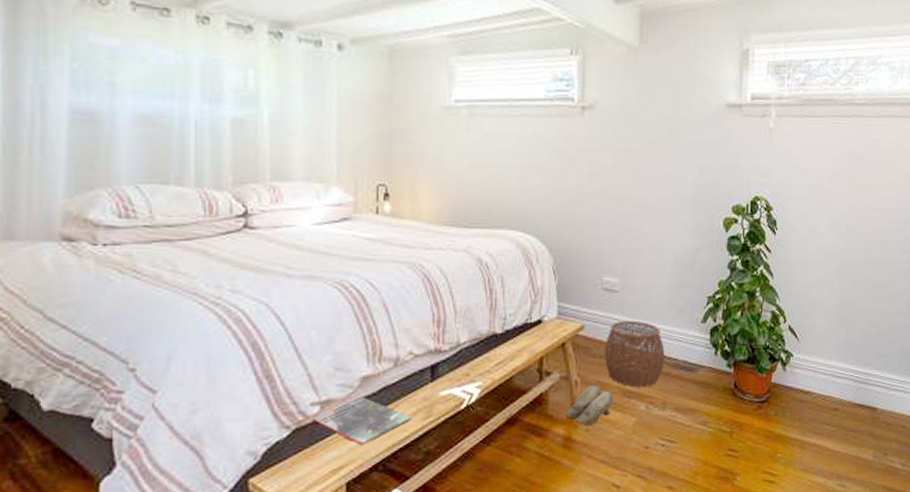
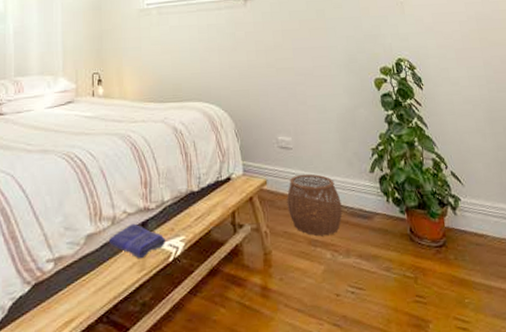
magazine: present [312,397,412,445] -> none [48,254,129,298]
towel: none [389,366,459,405] -> present [108,223,166,259]
slippers: present [565,384,613,425] -> none [259,234,301,274]

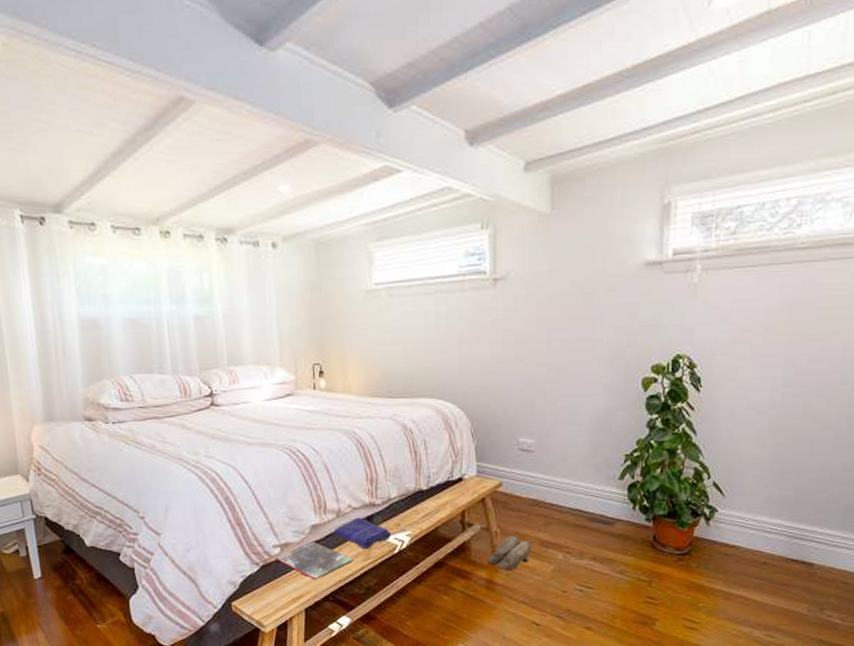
magazine: none [48,254,129,298] -> present [275,542,354,580]
slippers: none [259,234,301,274] -> present [487,535,532,570]
woven basket: present [286,173,343,237] -> none [521,478,582,539]

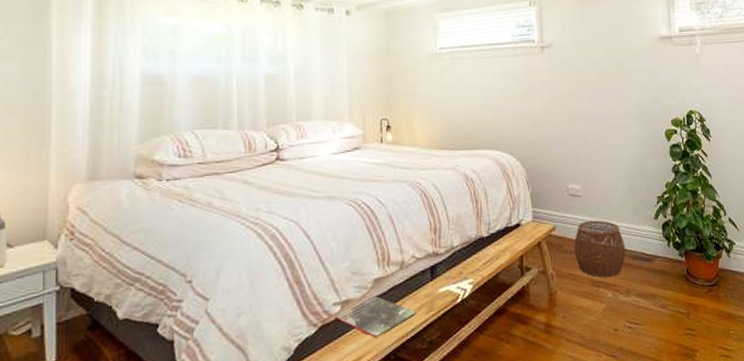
towel: present [333,517,392,549] -> none [396,267,455,301]
slippers: present [487,535,532,570] -> none [544,276,584,312]
woven basket: none [521,478,582,539] -> present [573,220,626,278]

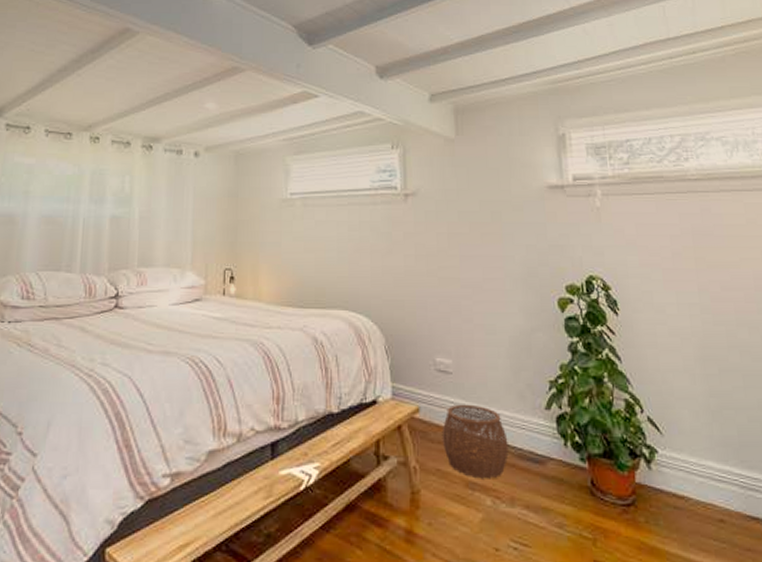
magazine: present [335,297,417,338] -> none [163,472,253,522]

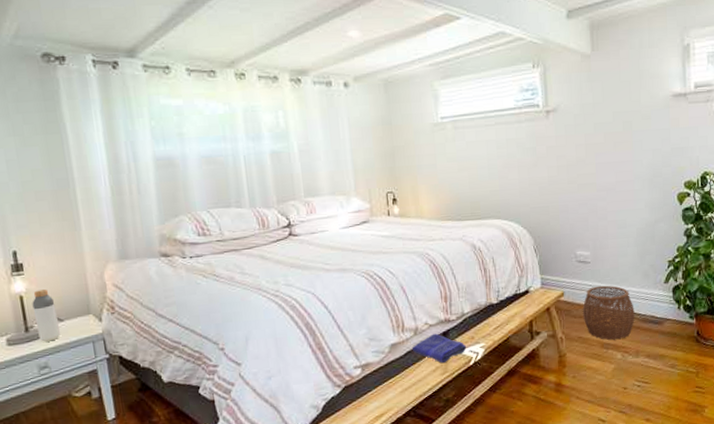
towel: none [232,443,298,484] -> present [411,333,467,364]

